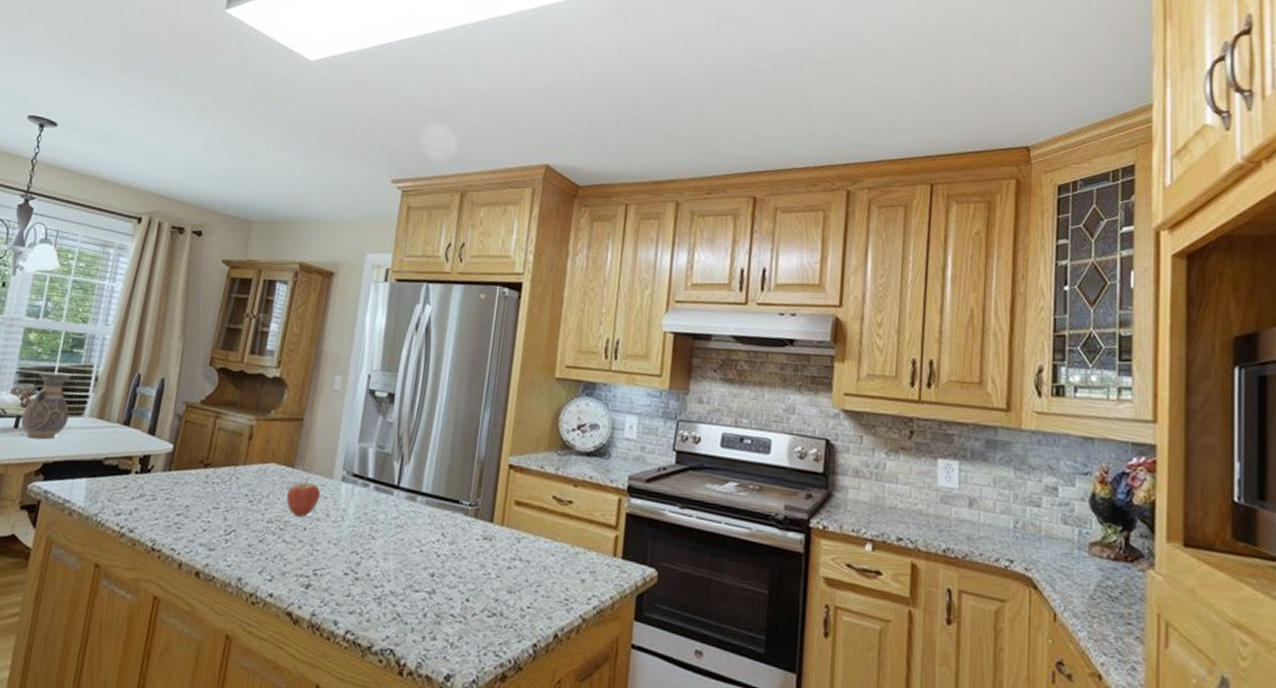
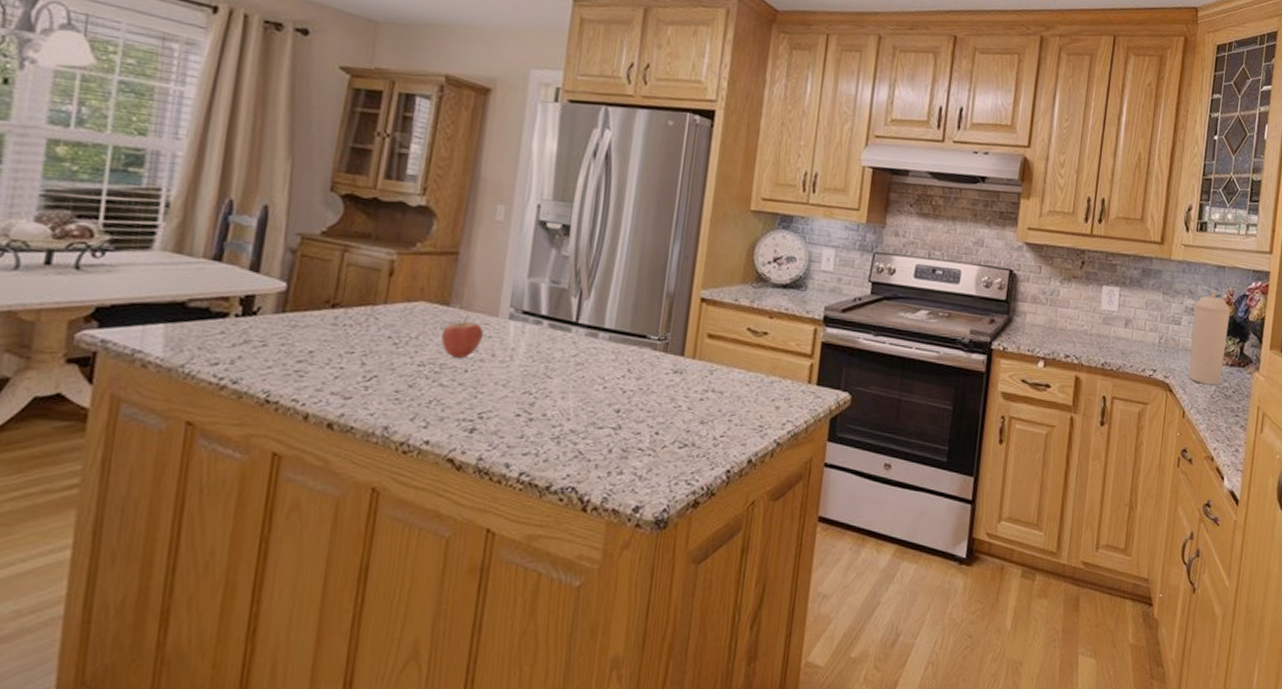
vase: present [20,372,73,439] -> none [54,196,130,278]
canister: none [1056,465,1108,583] -> present [1188,289,1231,385]

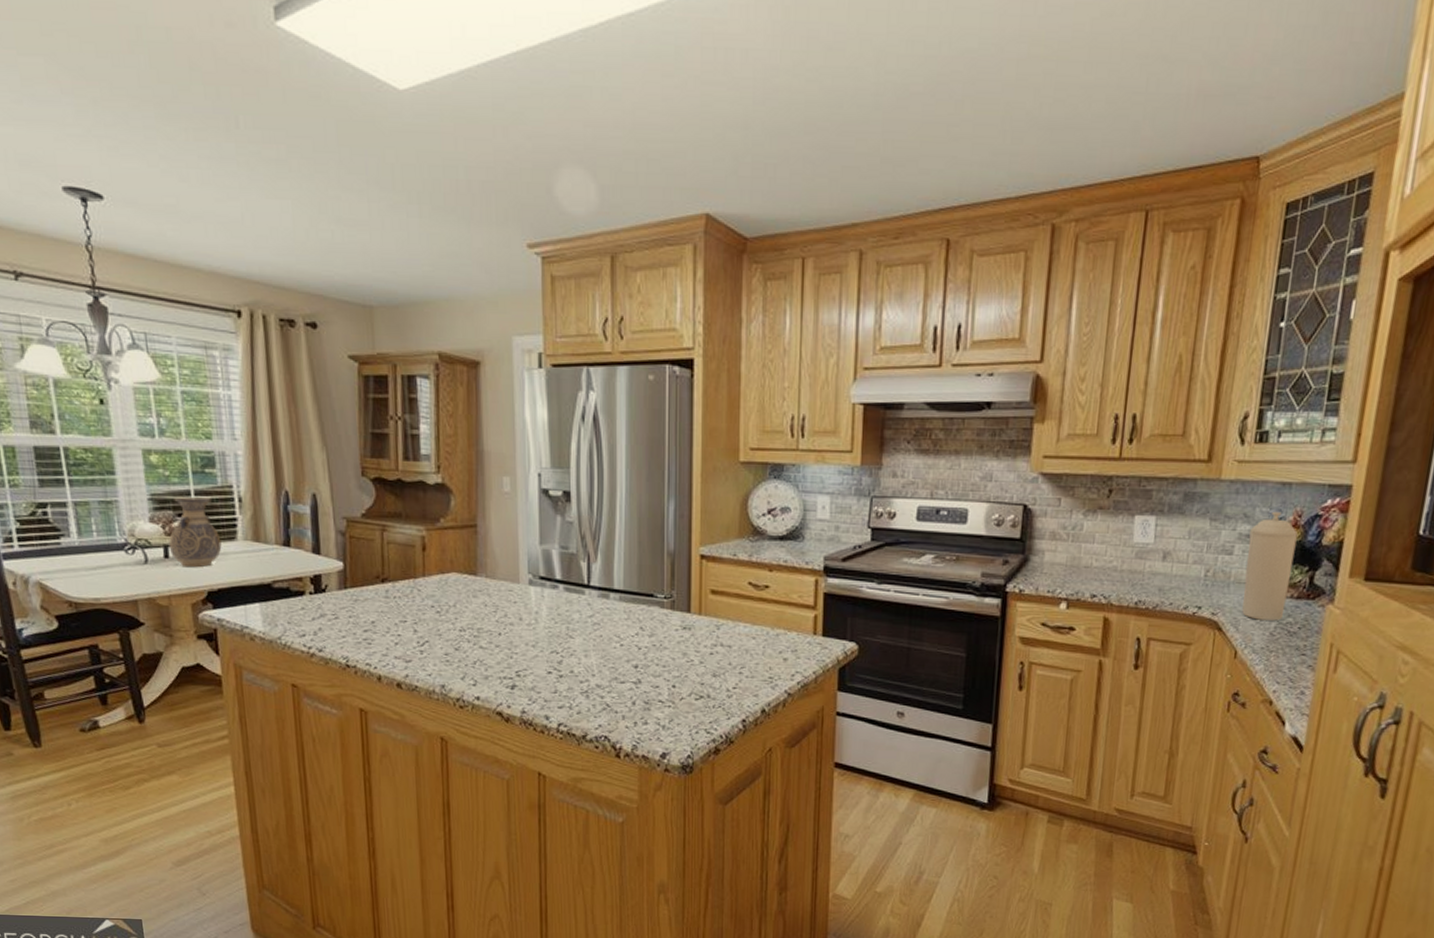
vase: none [54,196,130,278] -> present [168,497,222,568]
fruit: present [440,314,483,358] -> none [474,582,509,622]

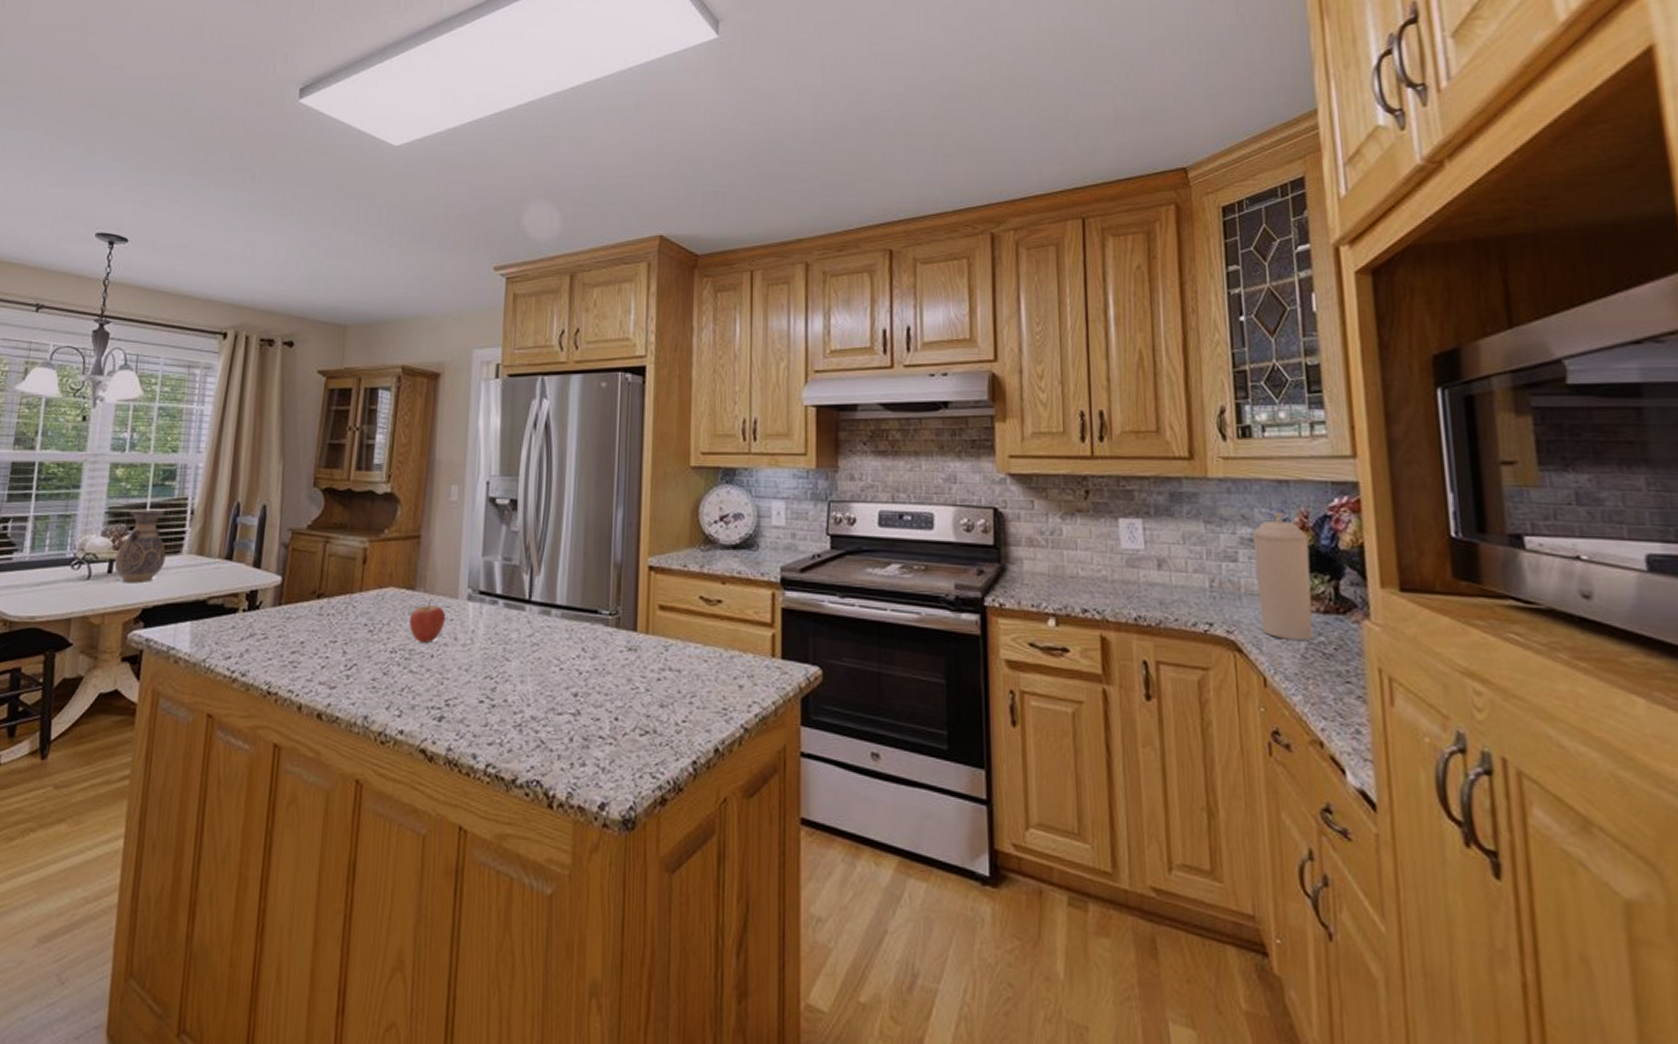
fruit: none [474,582,509,622] -> present [408,598,445,643]

